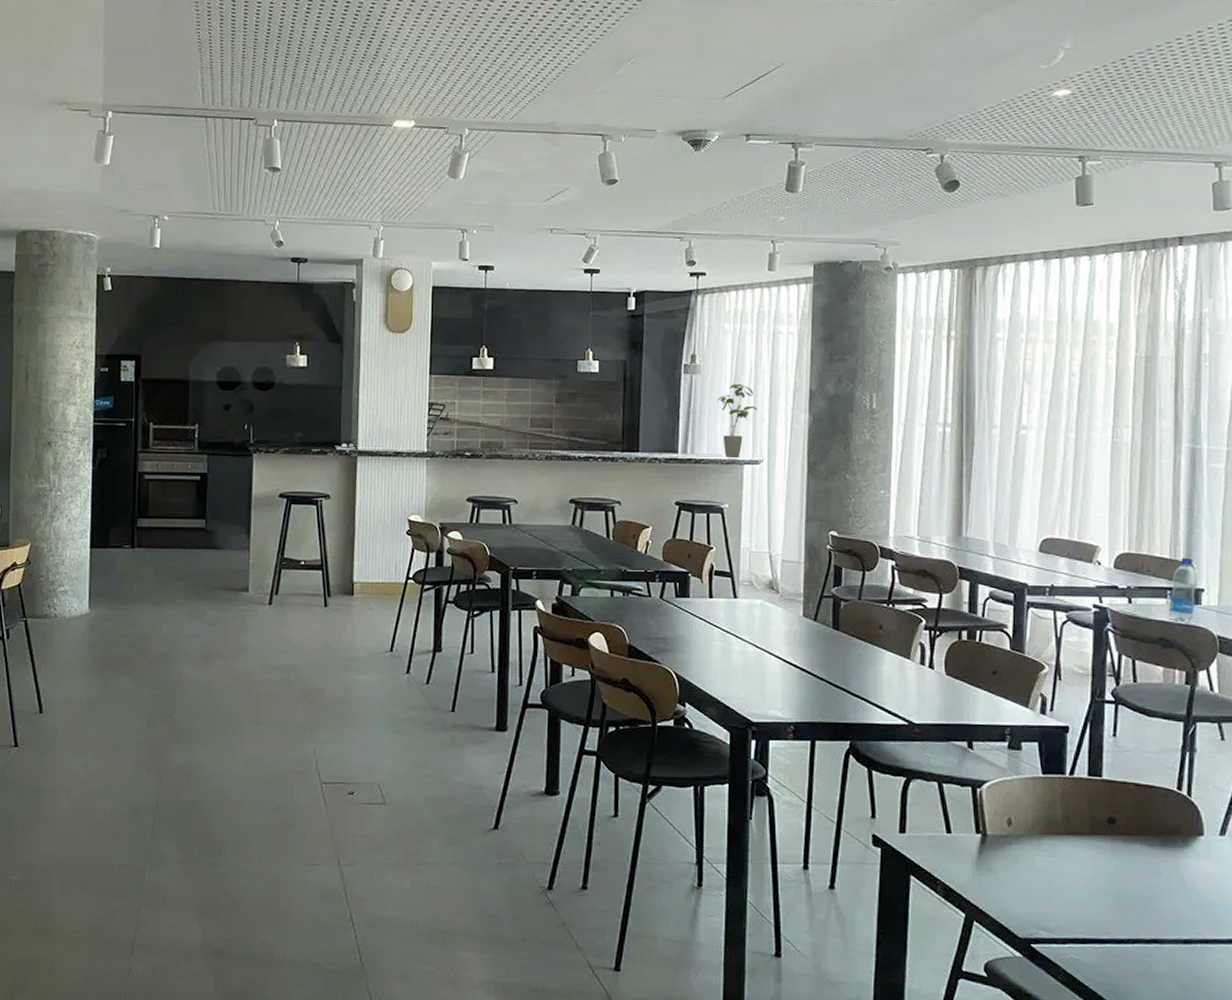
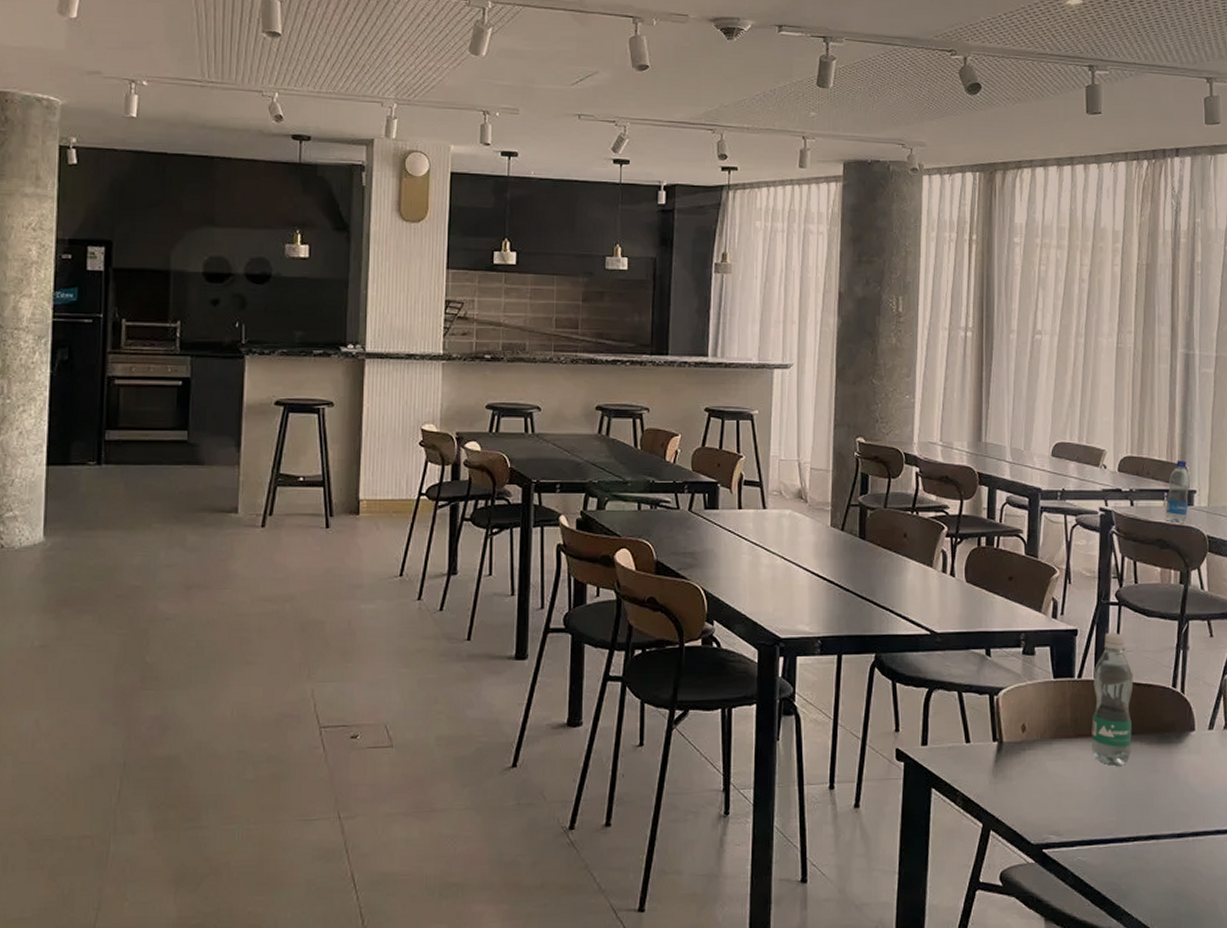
house plant: present [717,383,758,458] -> none [748,284,788,362]
bottle: none [1085,731,1133,866] -> present [1092,633,1134,766]

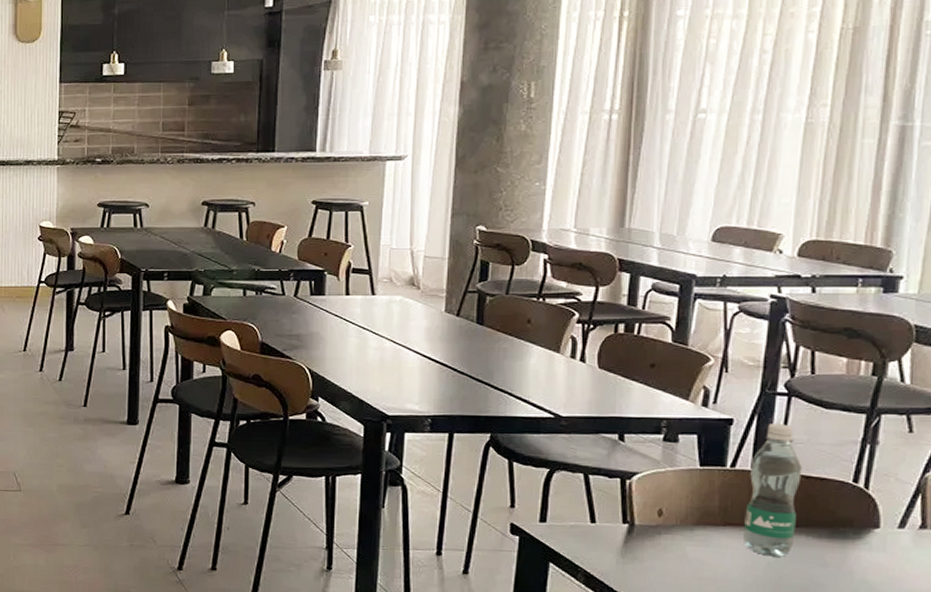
bottle: present [1165,460,1191,524] -> none [857,243,897,312]

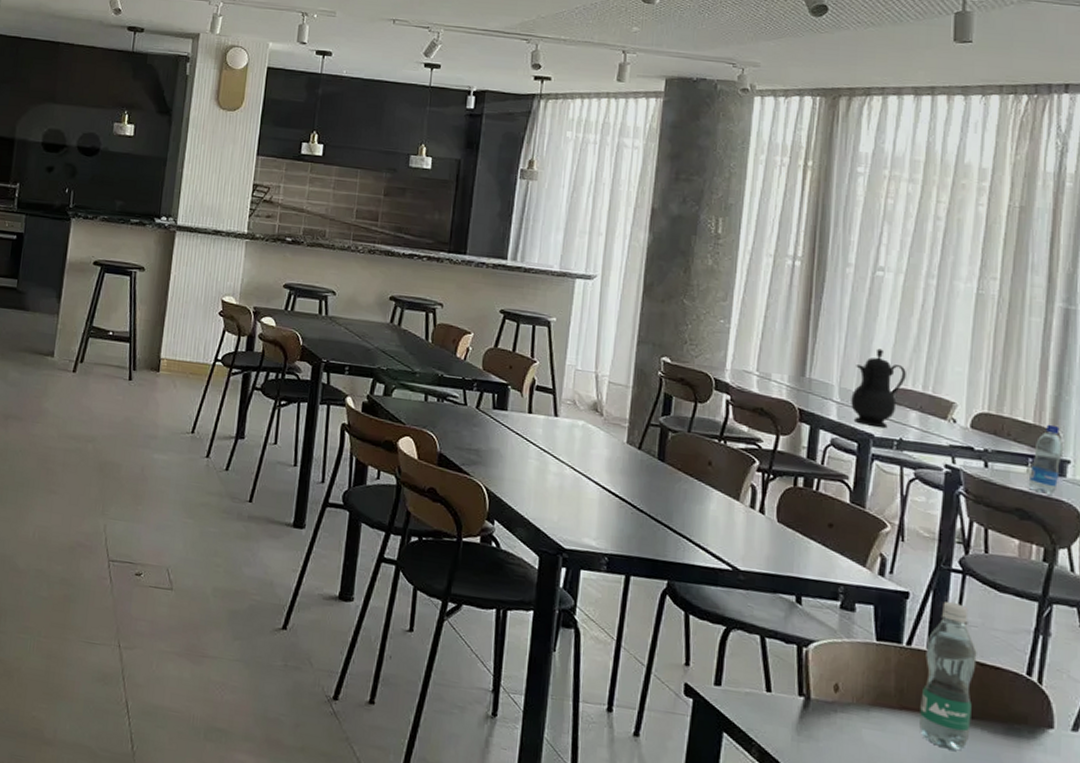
coffeepot: none [672,190,730,266] -> present [851,348,906,428]
bottle: none [857,243,897,312] -> present [1028,424,1064,496]

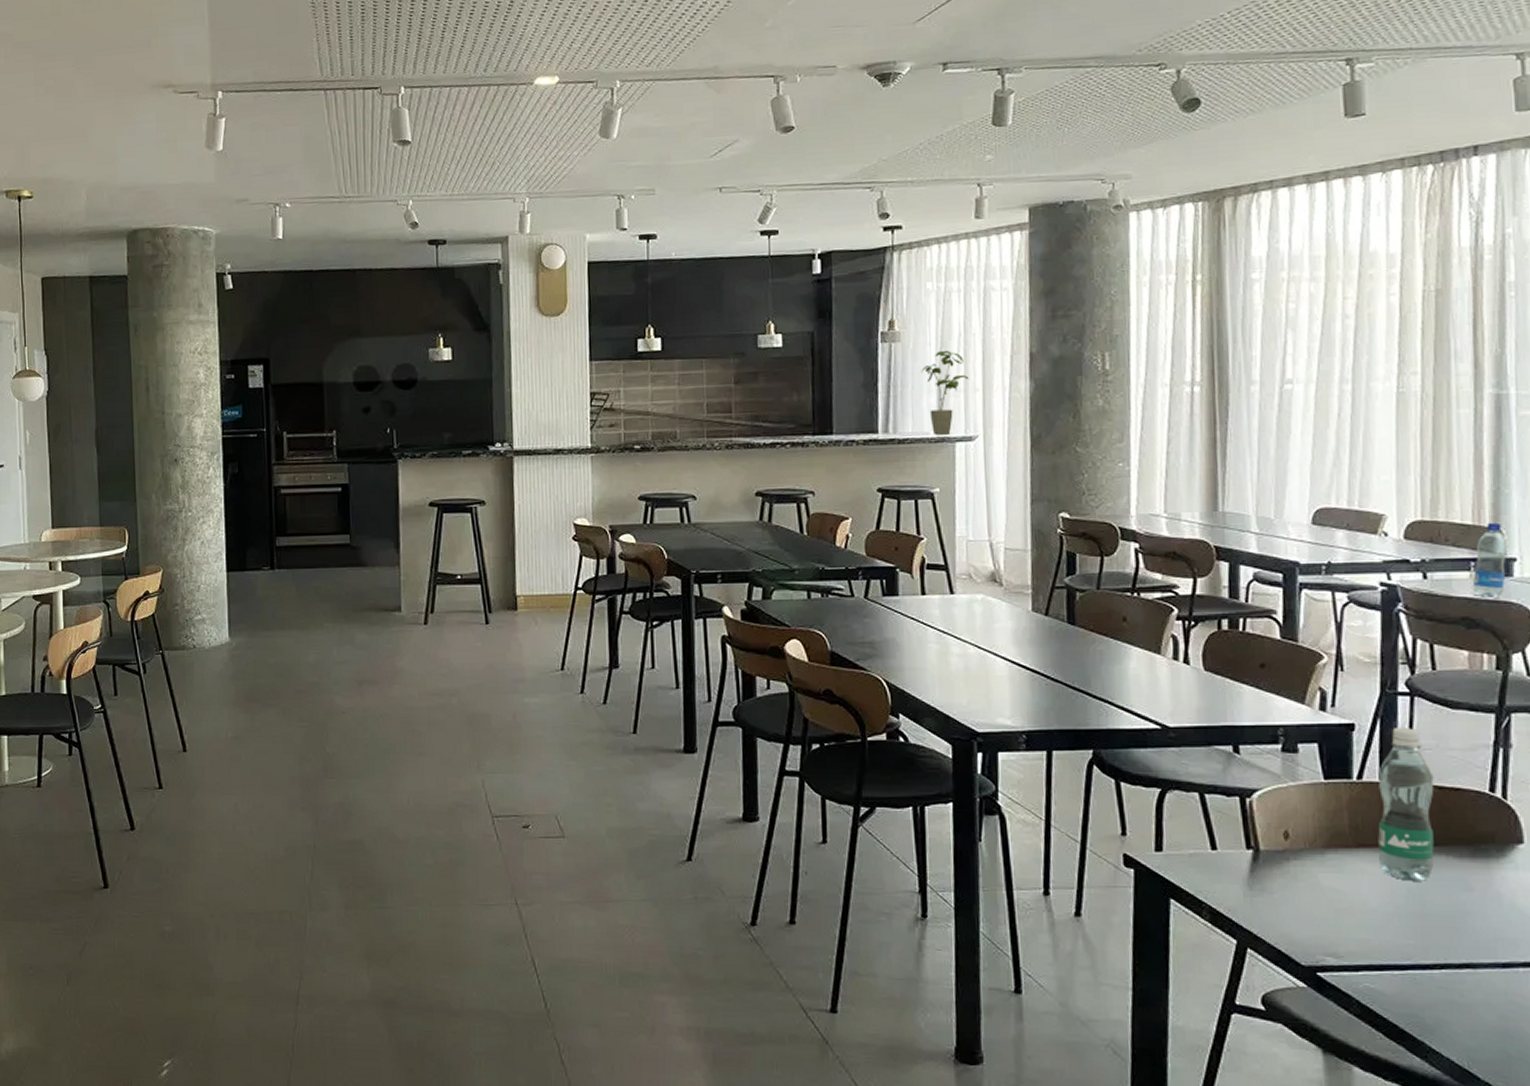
house plant: none [552,194,595,271] -> present [921,350,969,435]
coffeepot: present [851,348,906,428] -> none [1270,468,1328,553]

